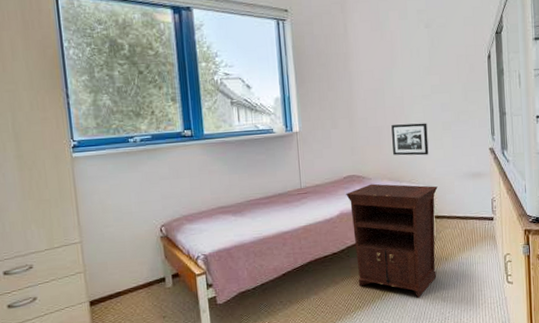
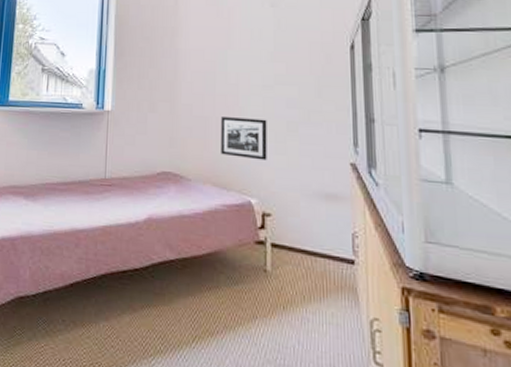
nightstand: present [346,183,438,298] -> none [158,186,277,357]

